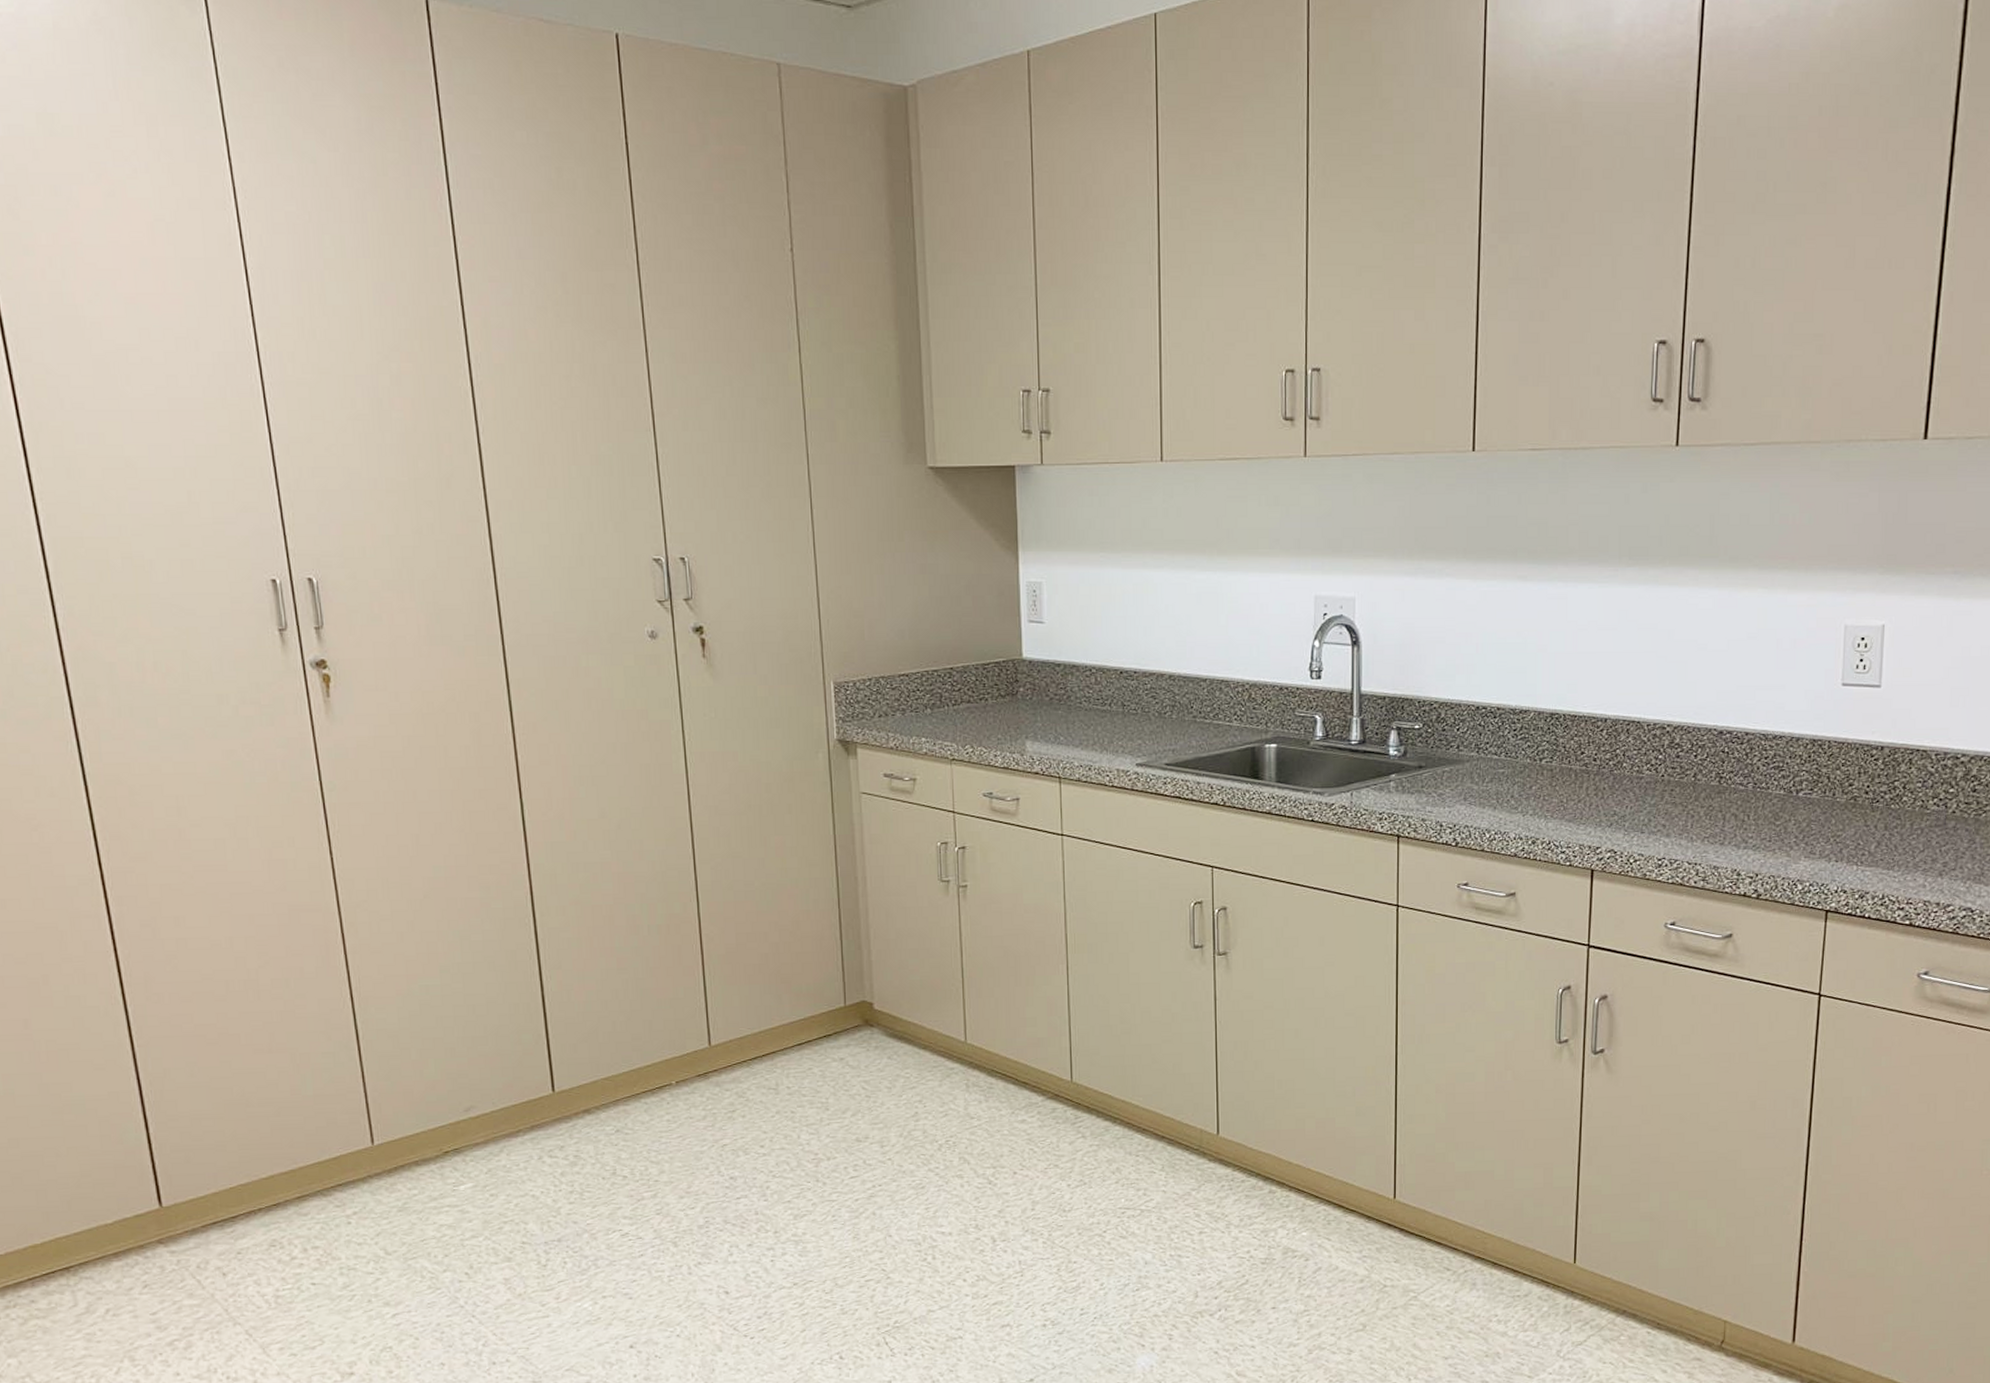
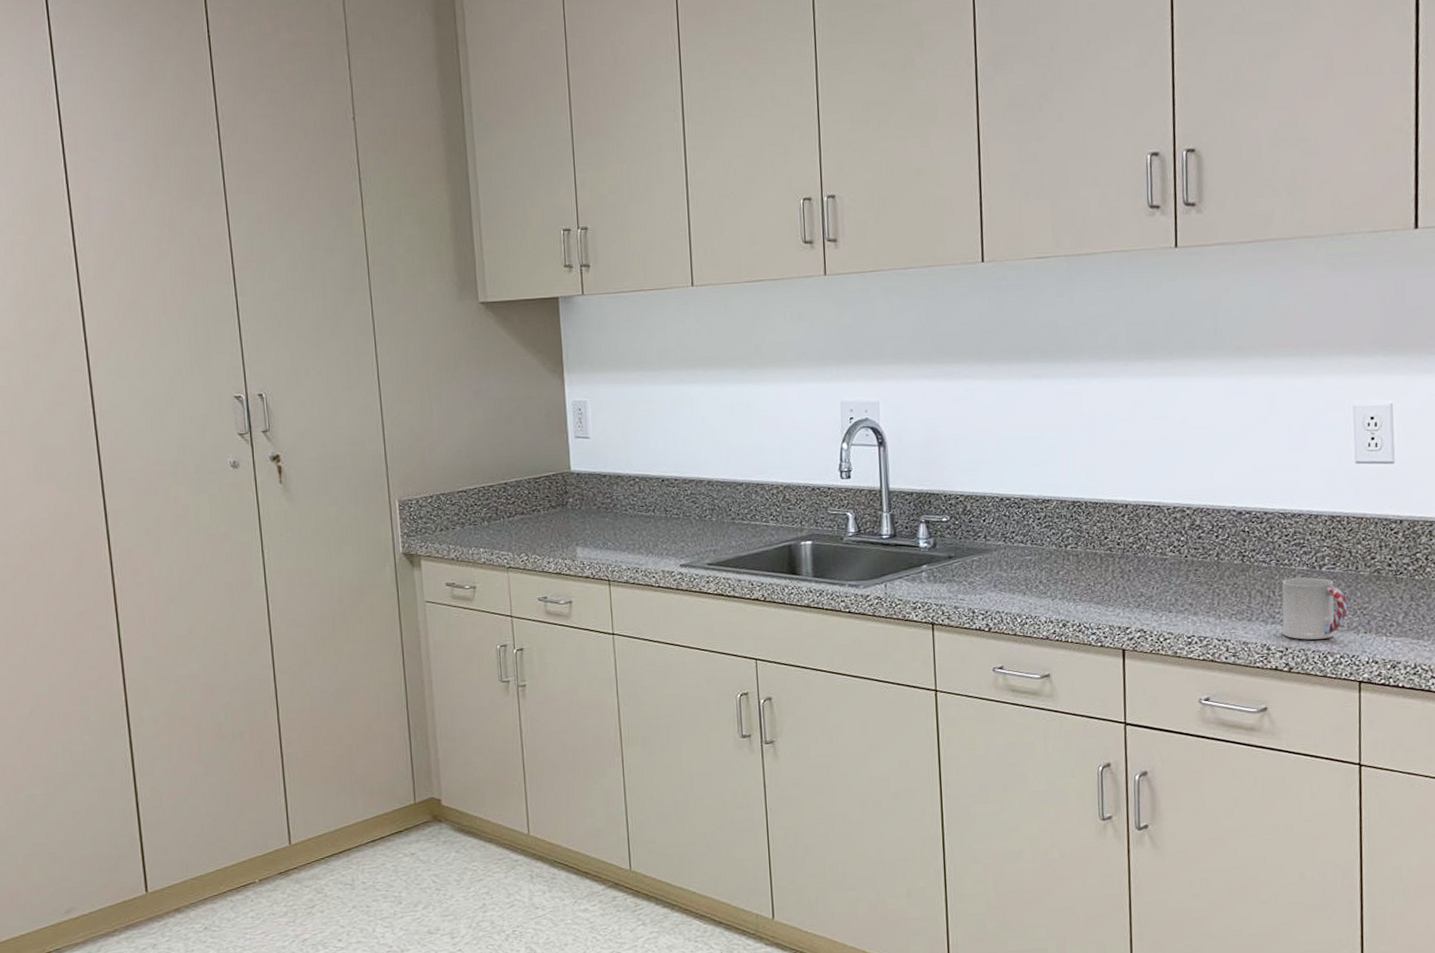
cup: none [1755,802,1821,866] -> present [1282,577,1348,640]

